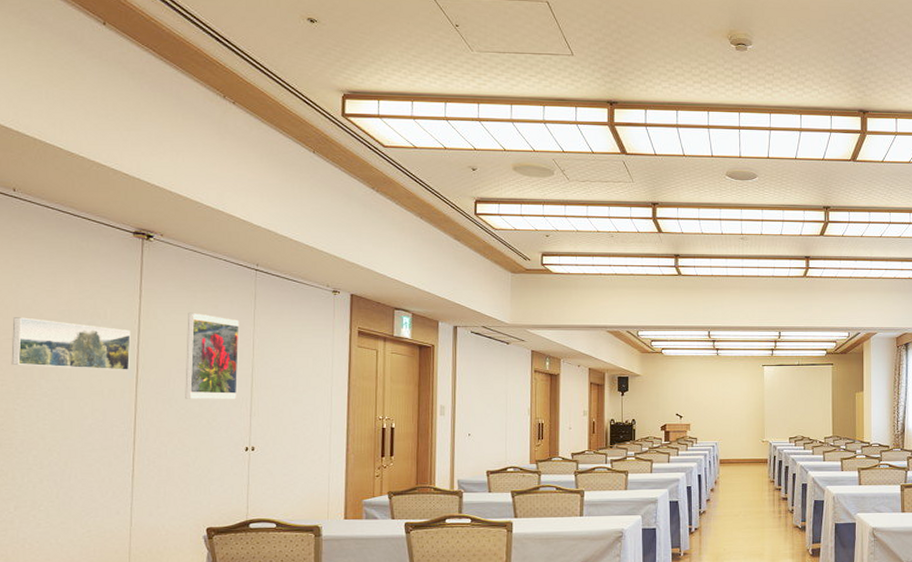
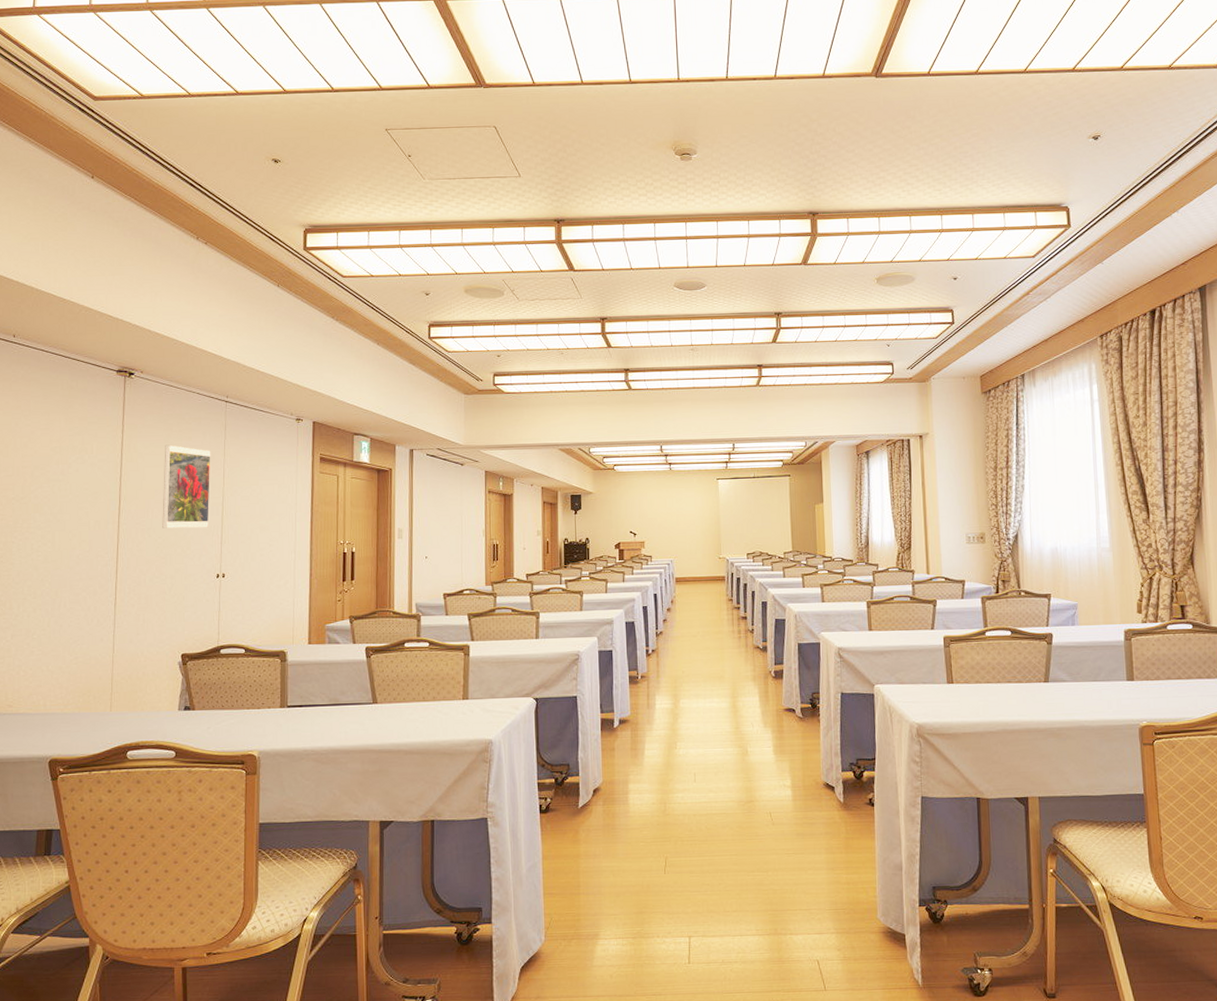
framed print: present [11,317,131,371] -> none [10,455,114,503]

